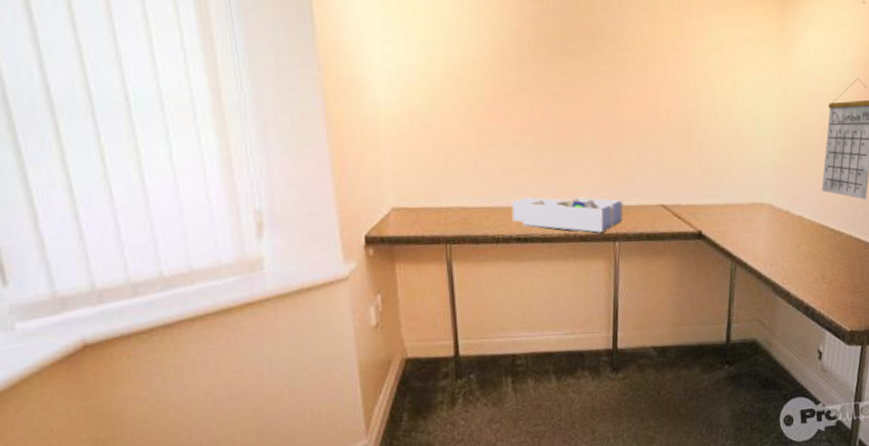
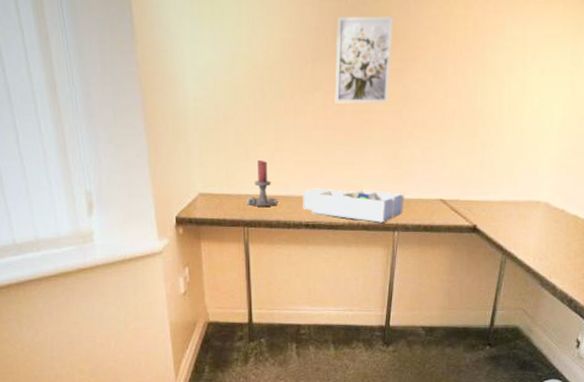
candle holder: none [448,169,486,221] -> present [246,160,279,207]
wall art: none [540,19,599,106] -> present [335,17,393,103]

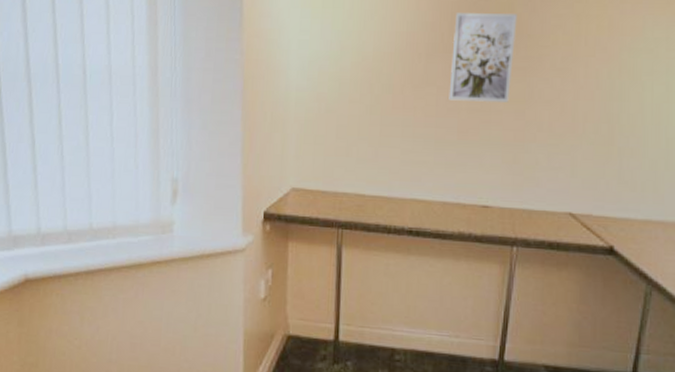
candle holder: present [246,160,279,207] -> none [343,156,380,208]
desk organizer: present [302,188,404,223] -> none [406,191,526,235]

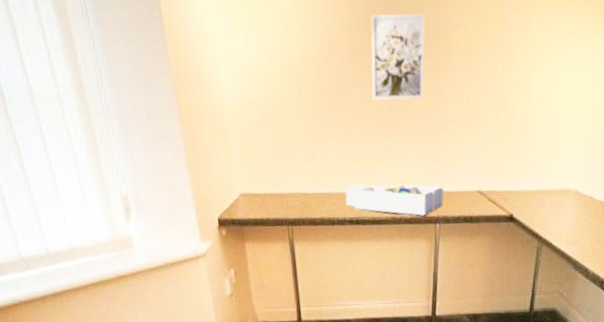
desk organizer: none [406,191,526,235] -> present [345,184,444,216]

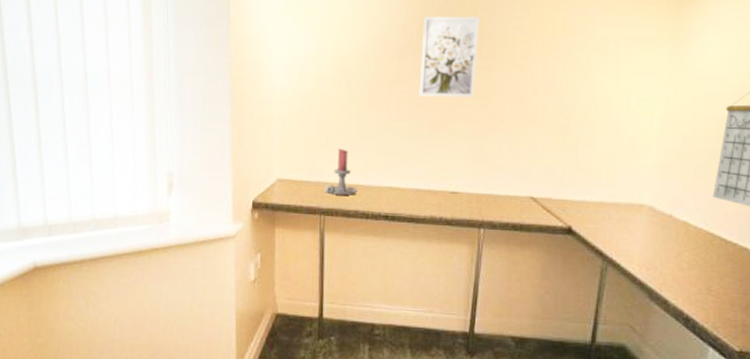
candle holder: none [289,158,322,205] -> present [324,149,358,195]
desk organizer: present [345,184,444,216] -> none [382,179,491,218]

